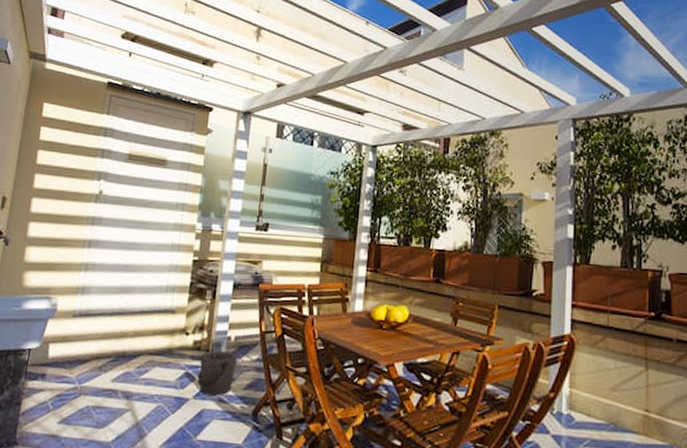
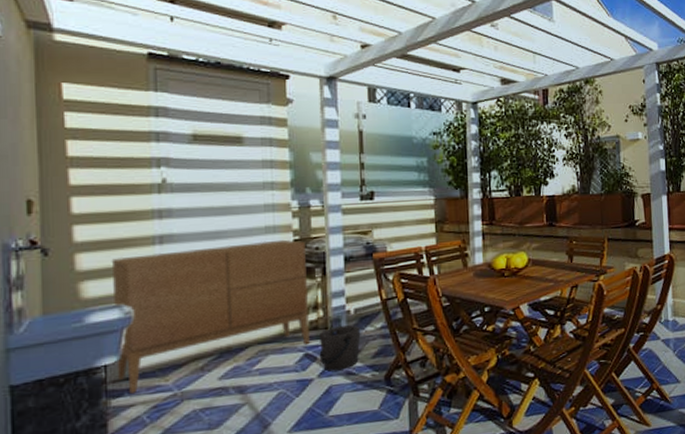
sideboard: none [36,255,202,379] -> present [111,239,311,394]

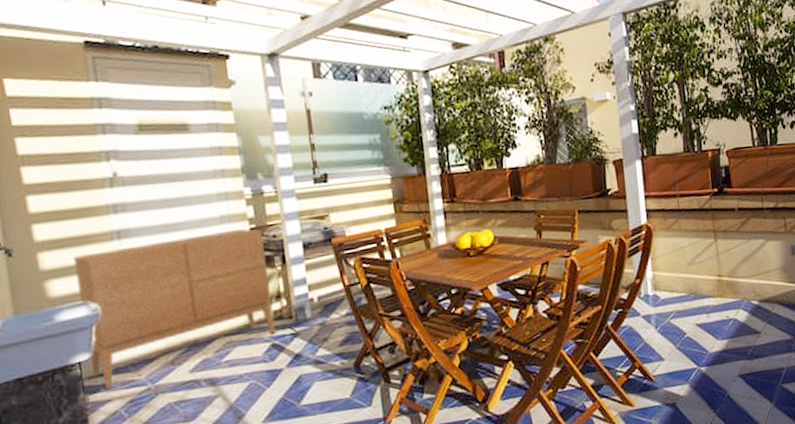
bucket: present [318,325,361,372] -> none [283,313,327,361]

